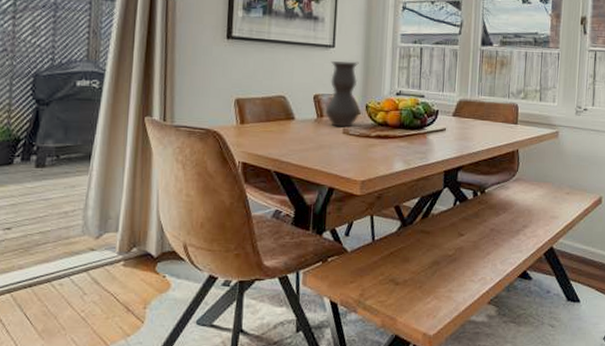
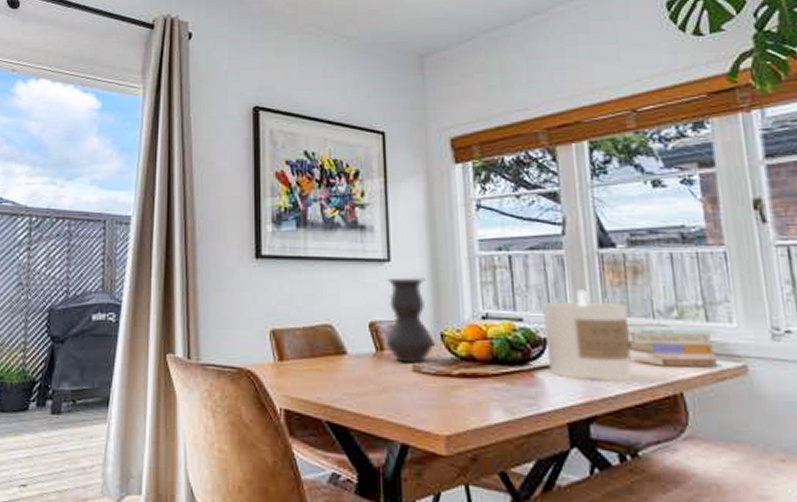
candle: none [436,75,494,142] -> present [541,289,632,382]
books: none [489,102,544,133] -> present [626,324,718,368]

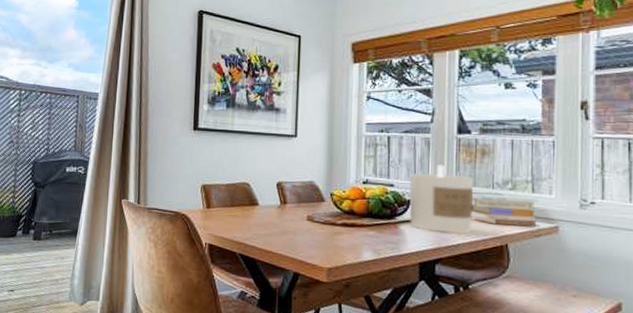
vase: present [386,277,433,364] -> none [288,149,324,215]

